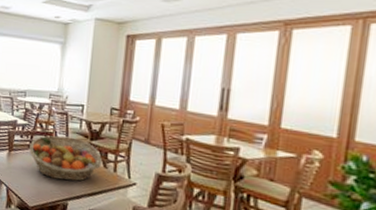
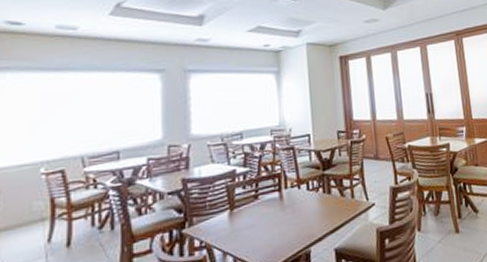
fruit basket: present [29,135,102,181] -> none [256,172,338,228]

